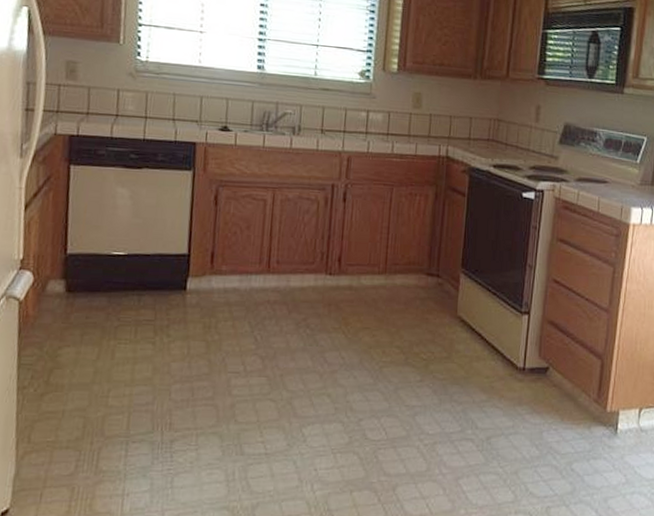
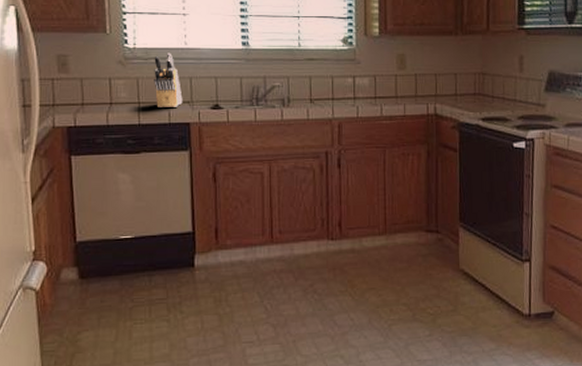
knife block: none [163,69,192,125] -> present [154,53,183,107]

